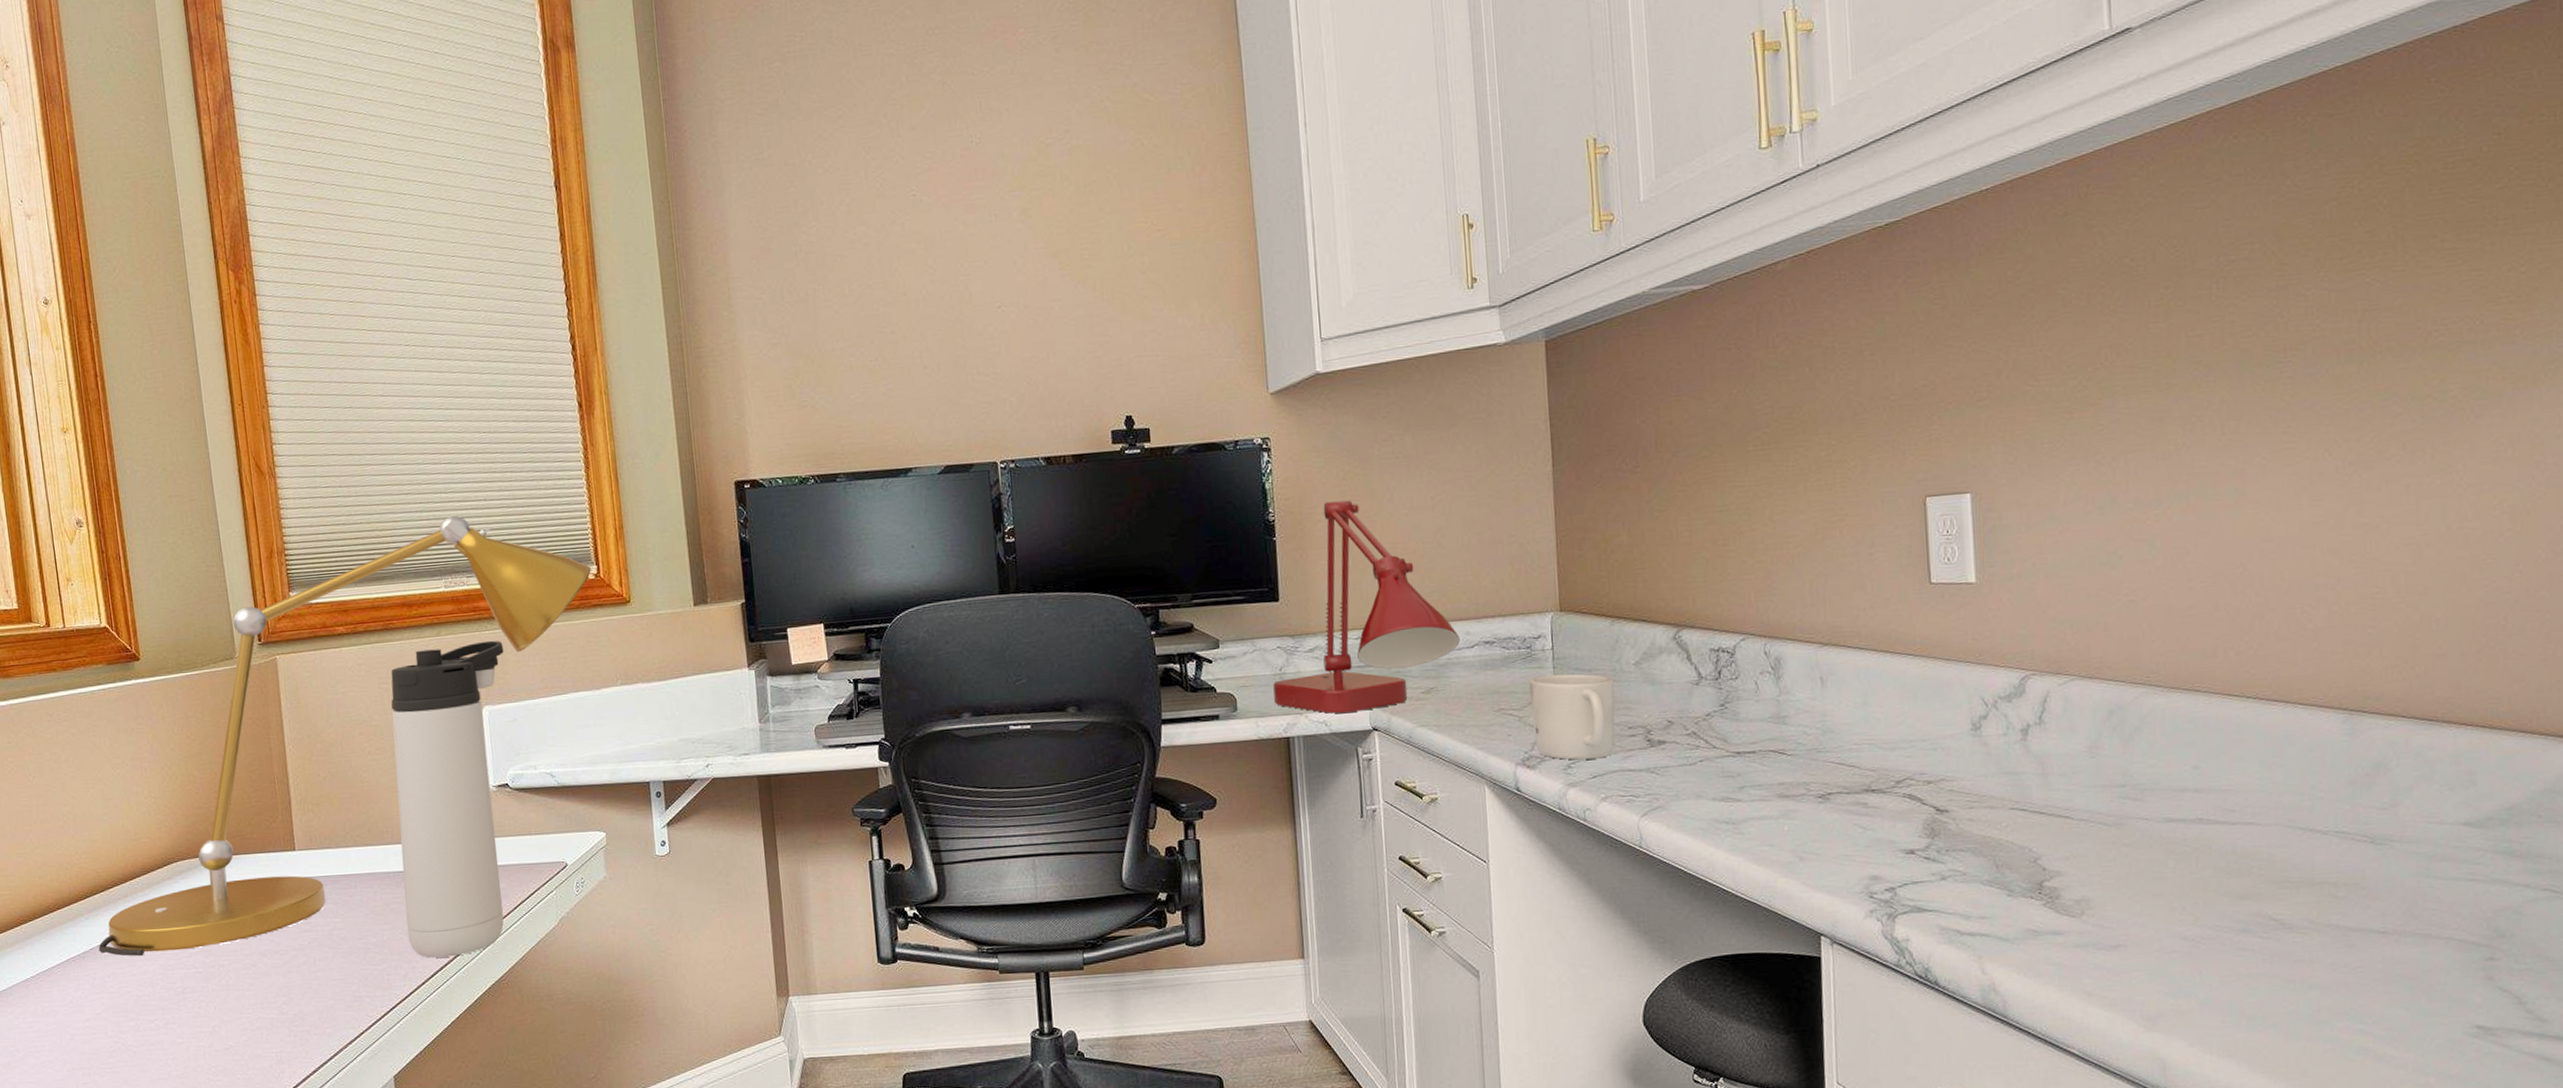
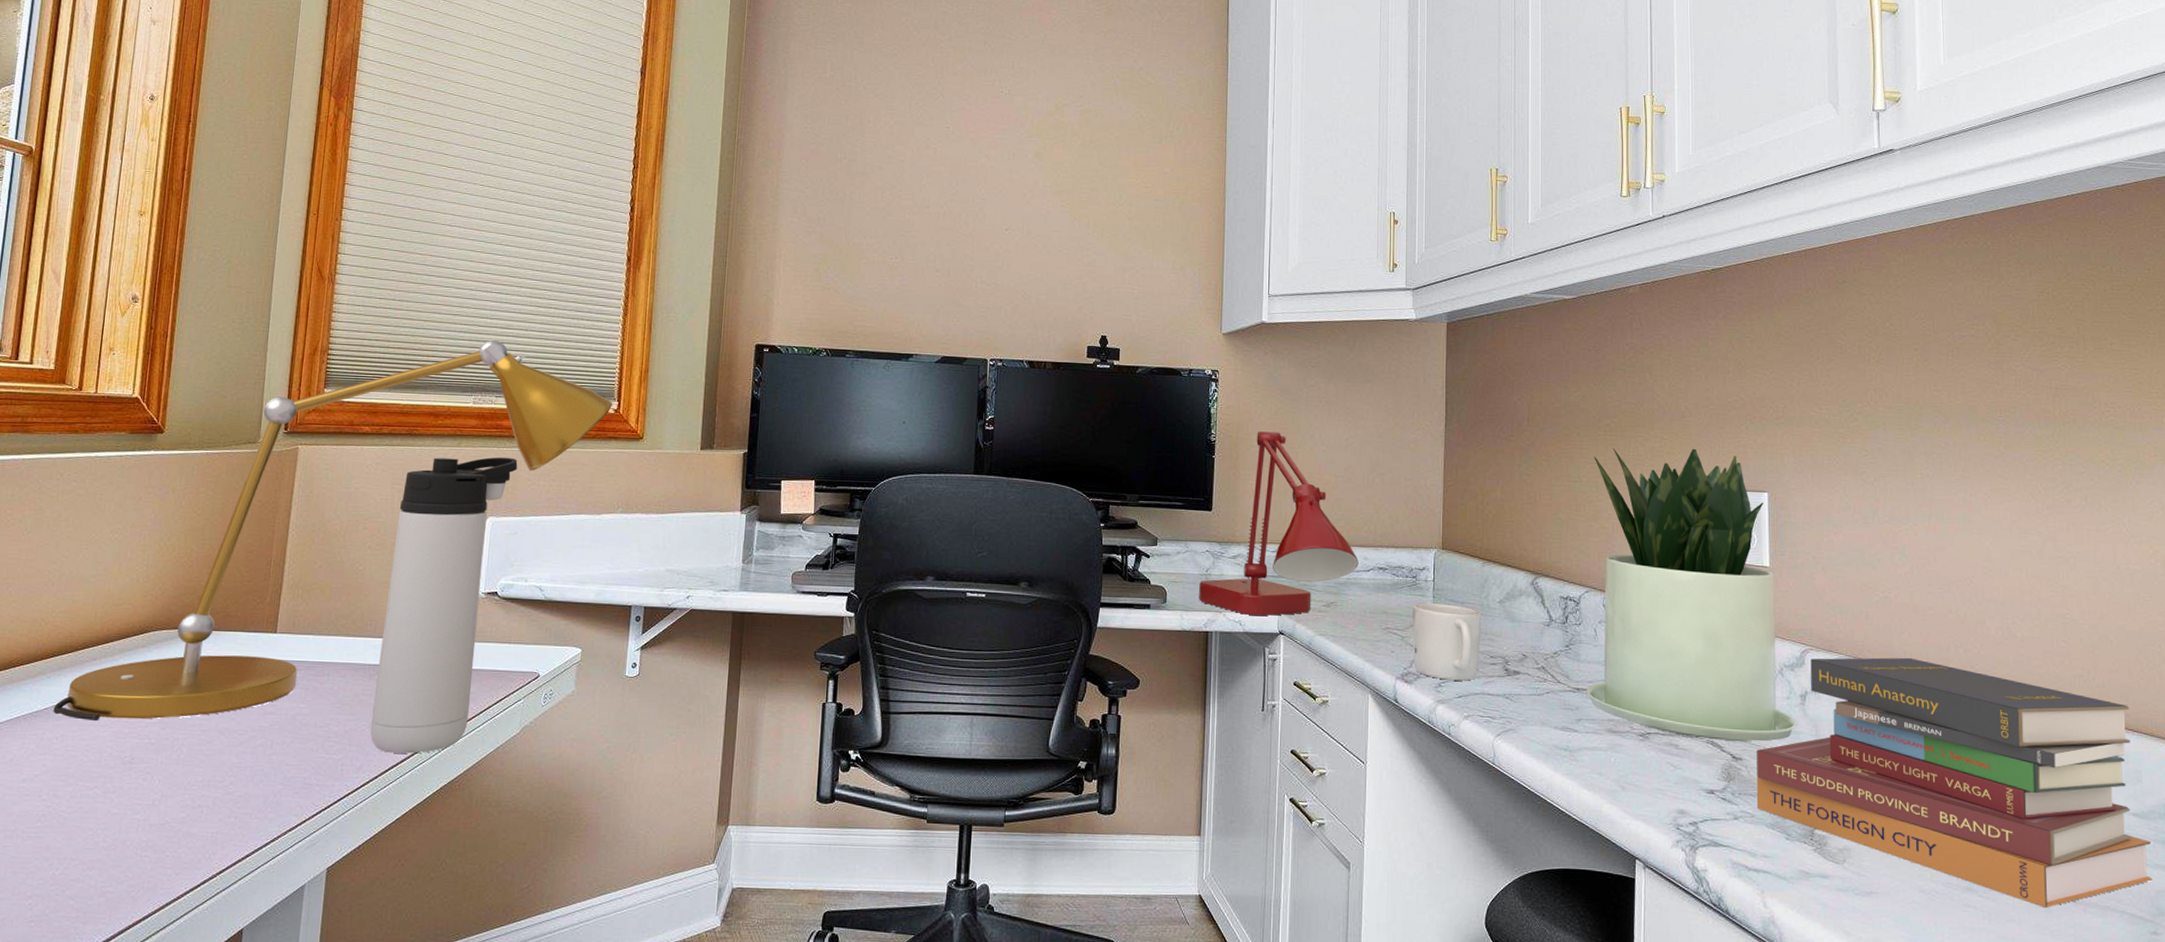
planter: none [1743,451,2019,793] -> present [1585,447,1798,742]
books: none [1966,669,2489,944] -> present [1756,657,2152,909]

